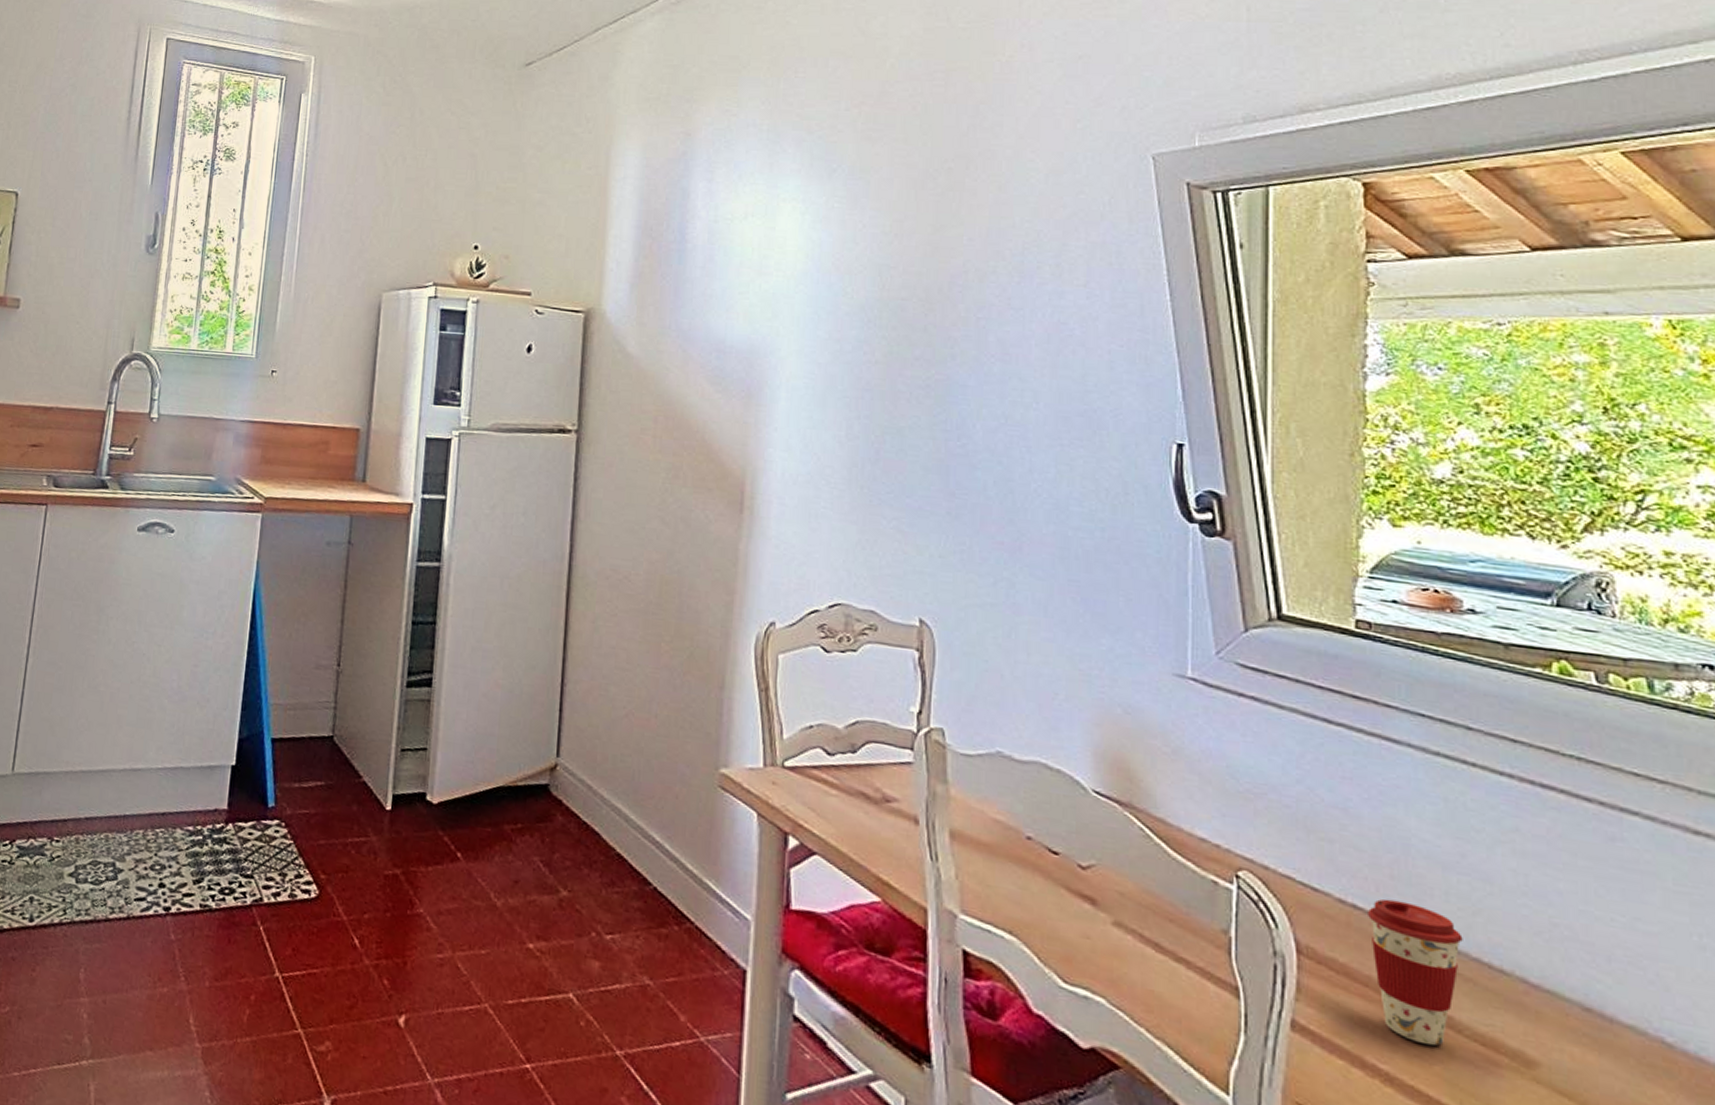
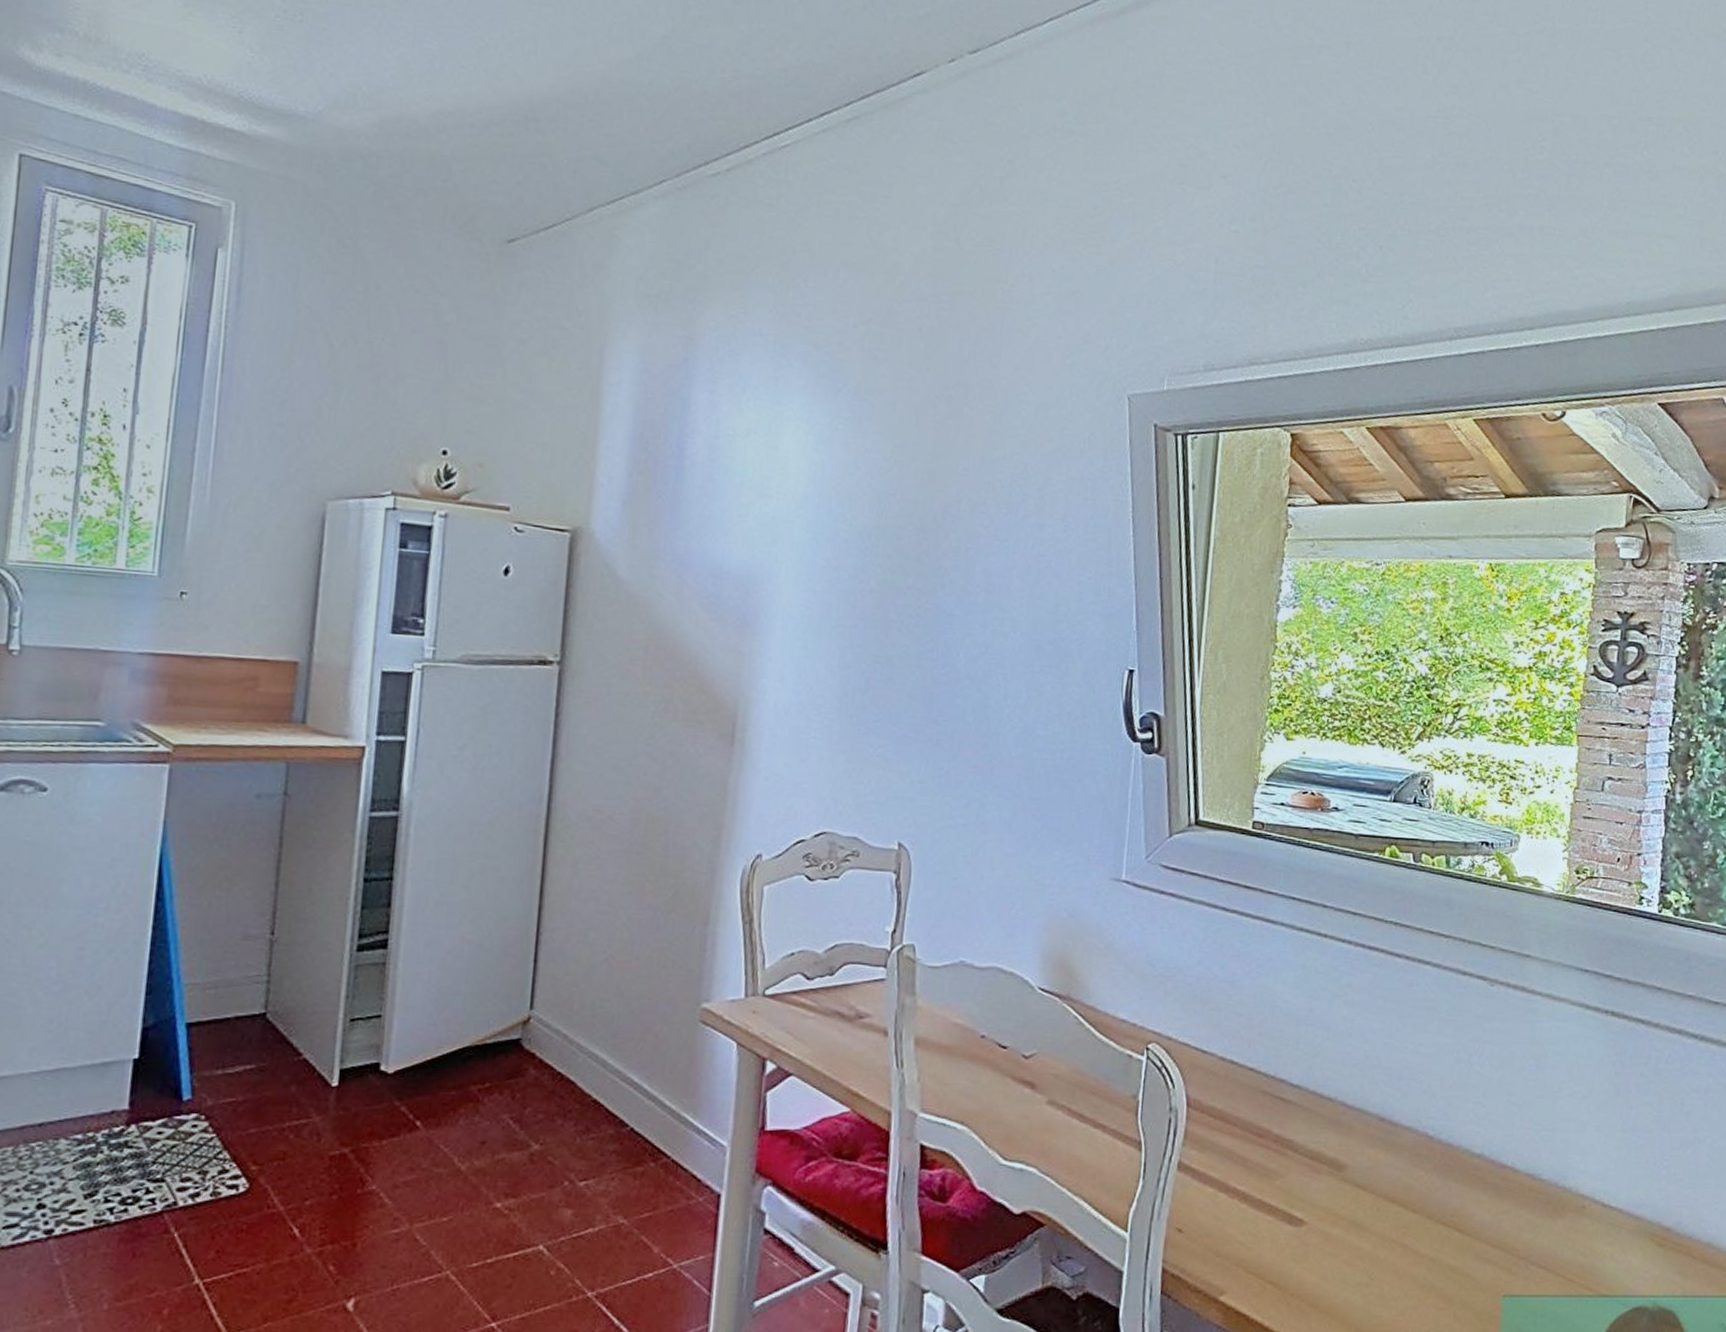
coffee cup: present [1368,898,1463,1046] -> none [1241,1052,1305,1164]

